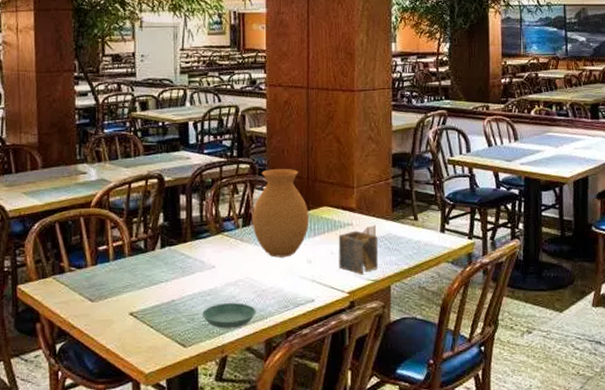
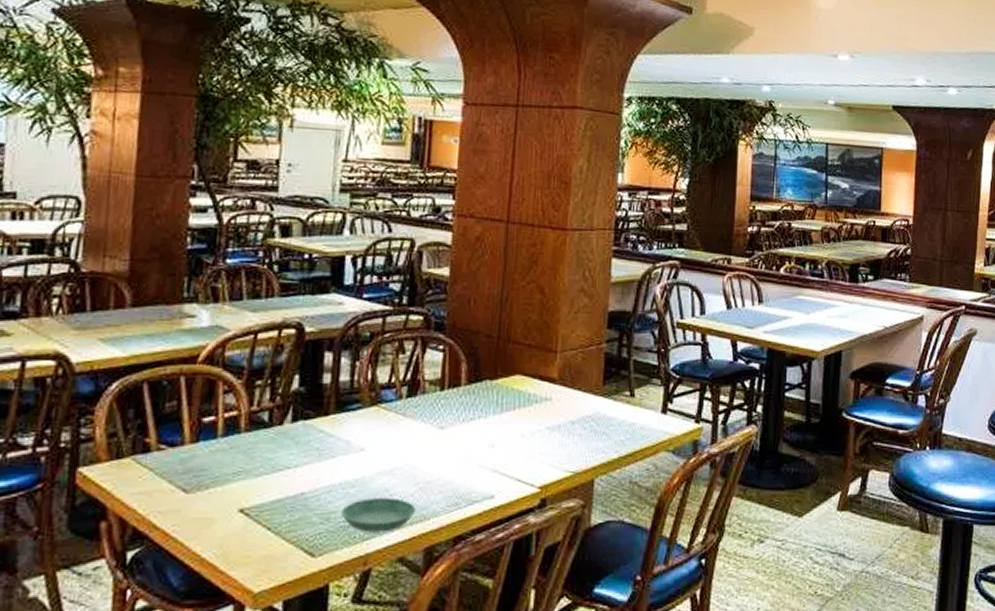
vase: present [252,169,310,258] -> none [420,323,497,439]
napkin holder: present [338,225,379,275] -> none [529,401,583,465]

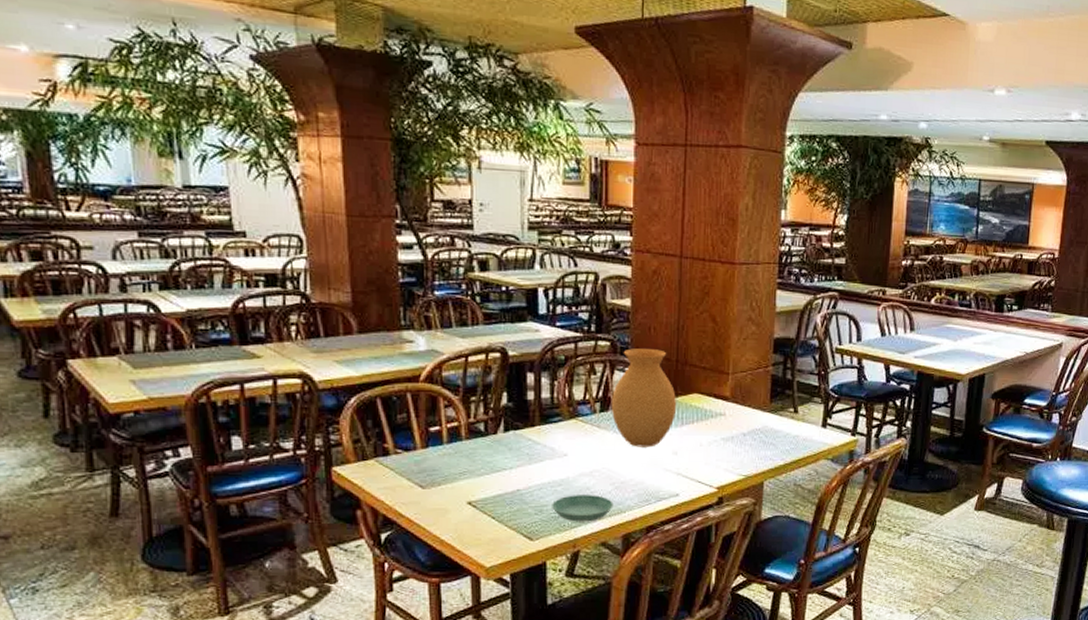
vase: none [420,323,497,439] -> present [611,348,677,447]

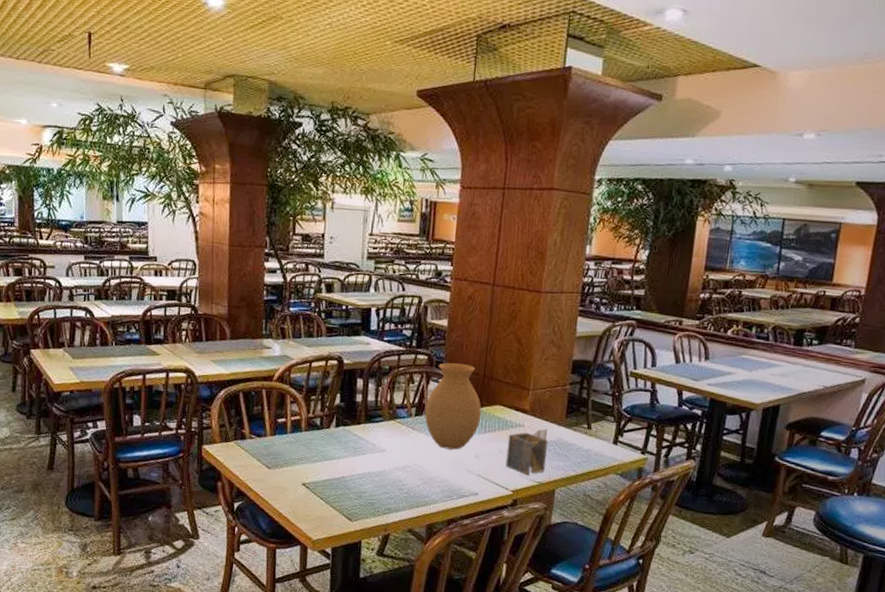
saucer: present [552,495,613,522] -> none [369,485,421,510]
napkin holder: none [707,416,753,470] -> present [505,429,549,476]

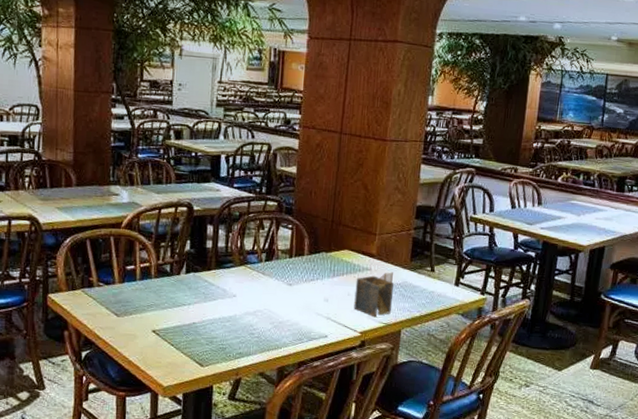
vase: present [424,363,482,450] -> none [275,209,331,294]

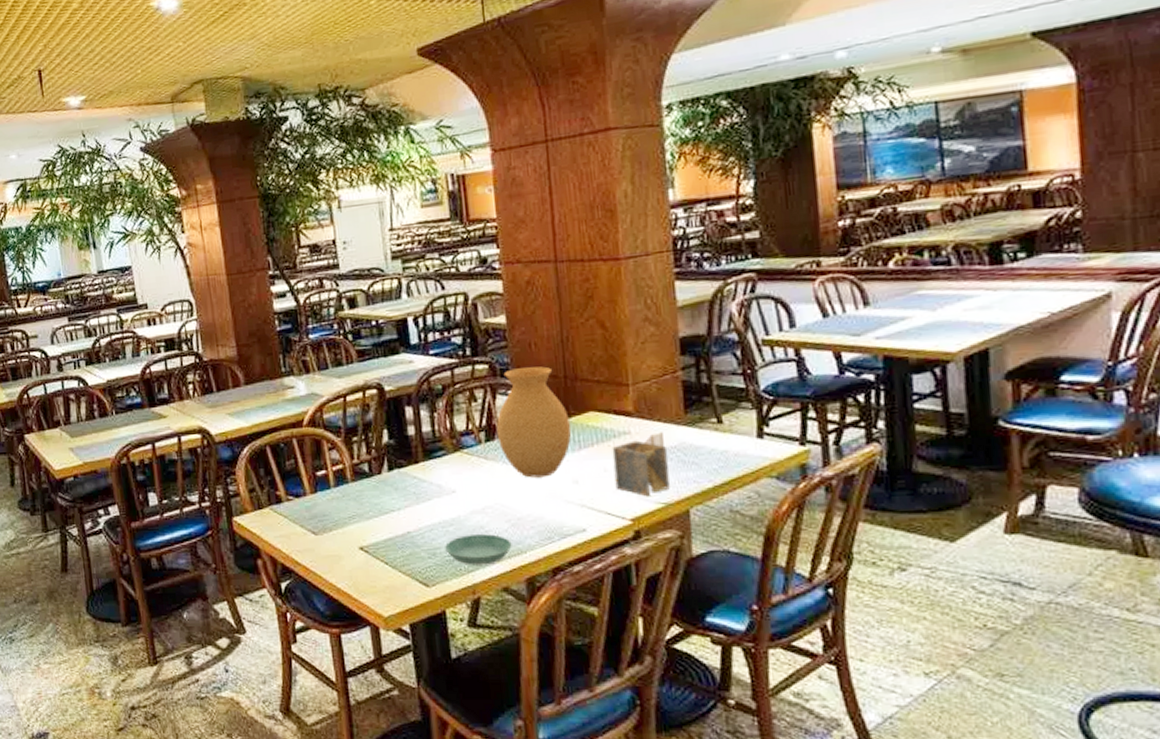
saucer: none [220,330,272,354] -> present [445,534,512,566]
vase: none [275,209,331,294] -> present [496,366,572,478]

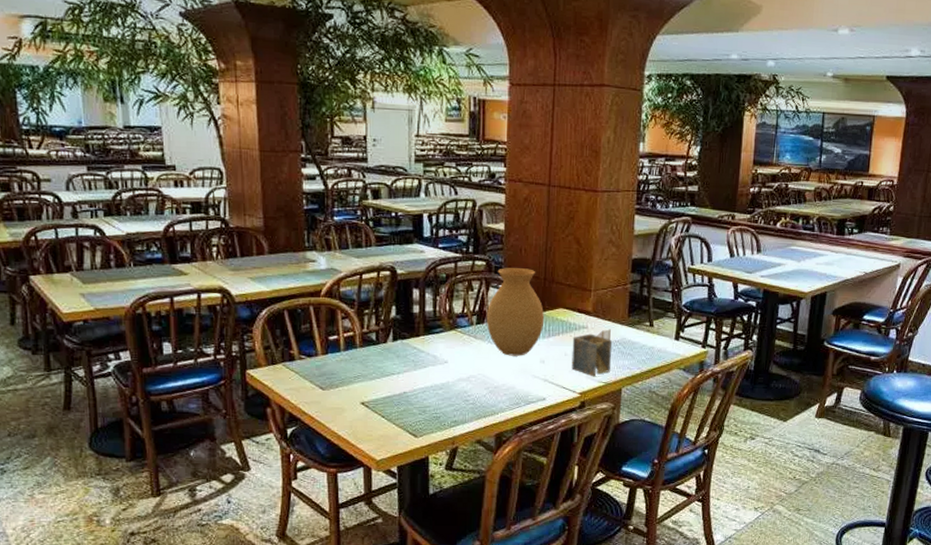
saucer: present [445,534,512,566] -> none [434,398,488,422]

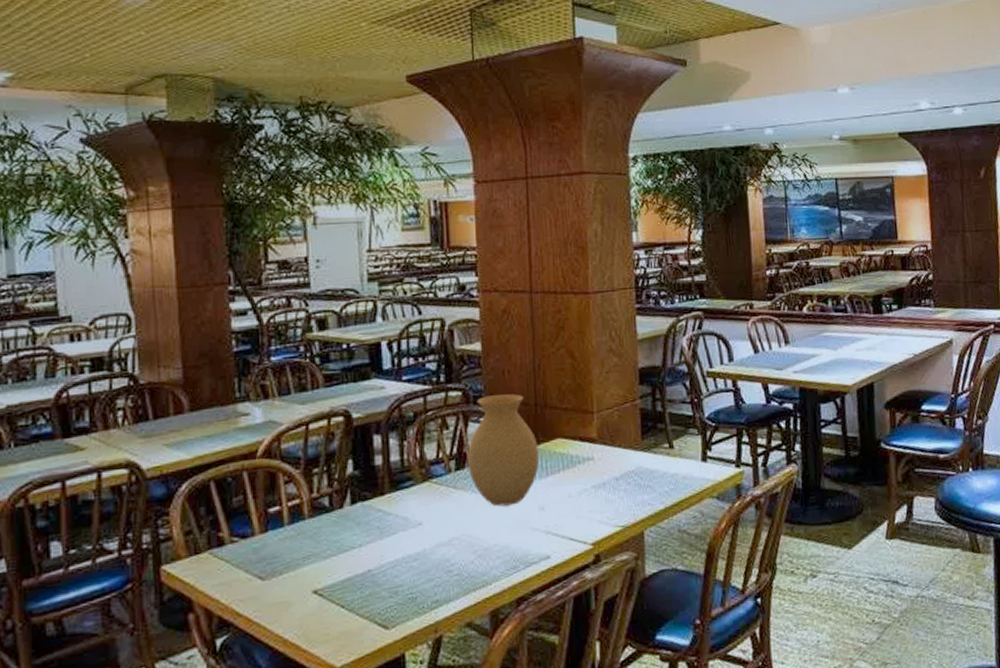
napkin holder: present [571,329,613,377] -> none [576,457,627,521]

